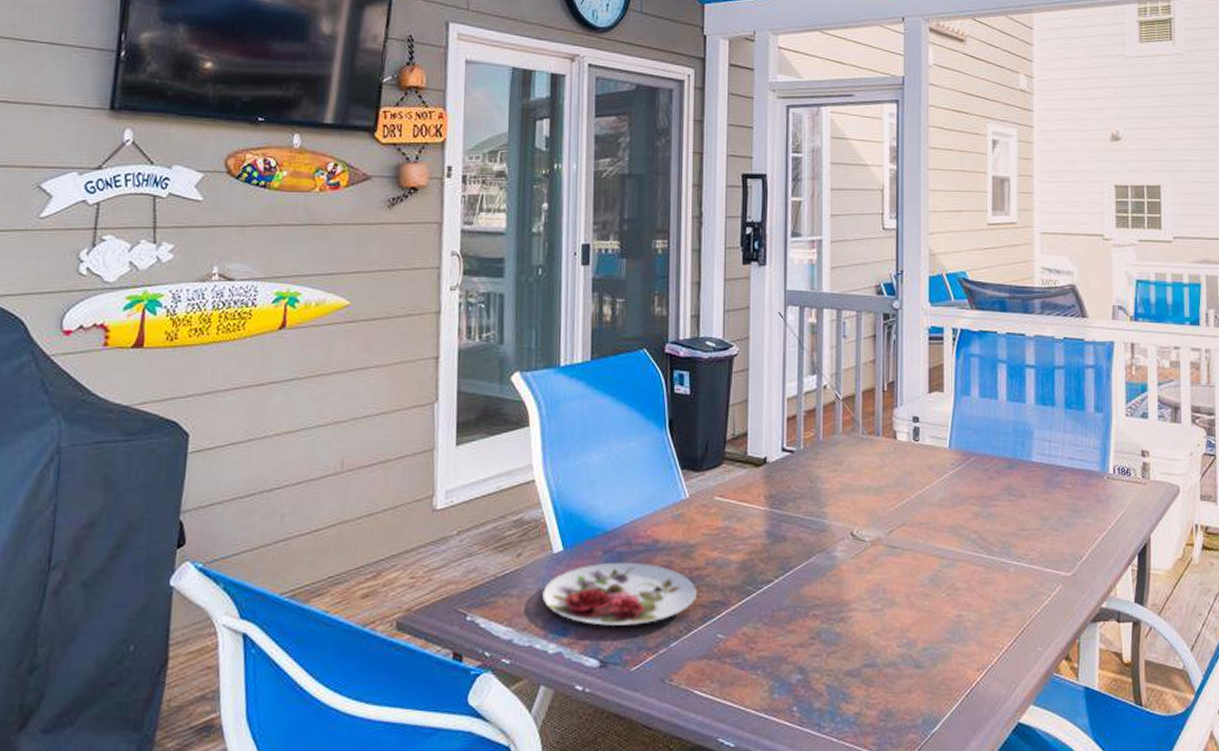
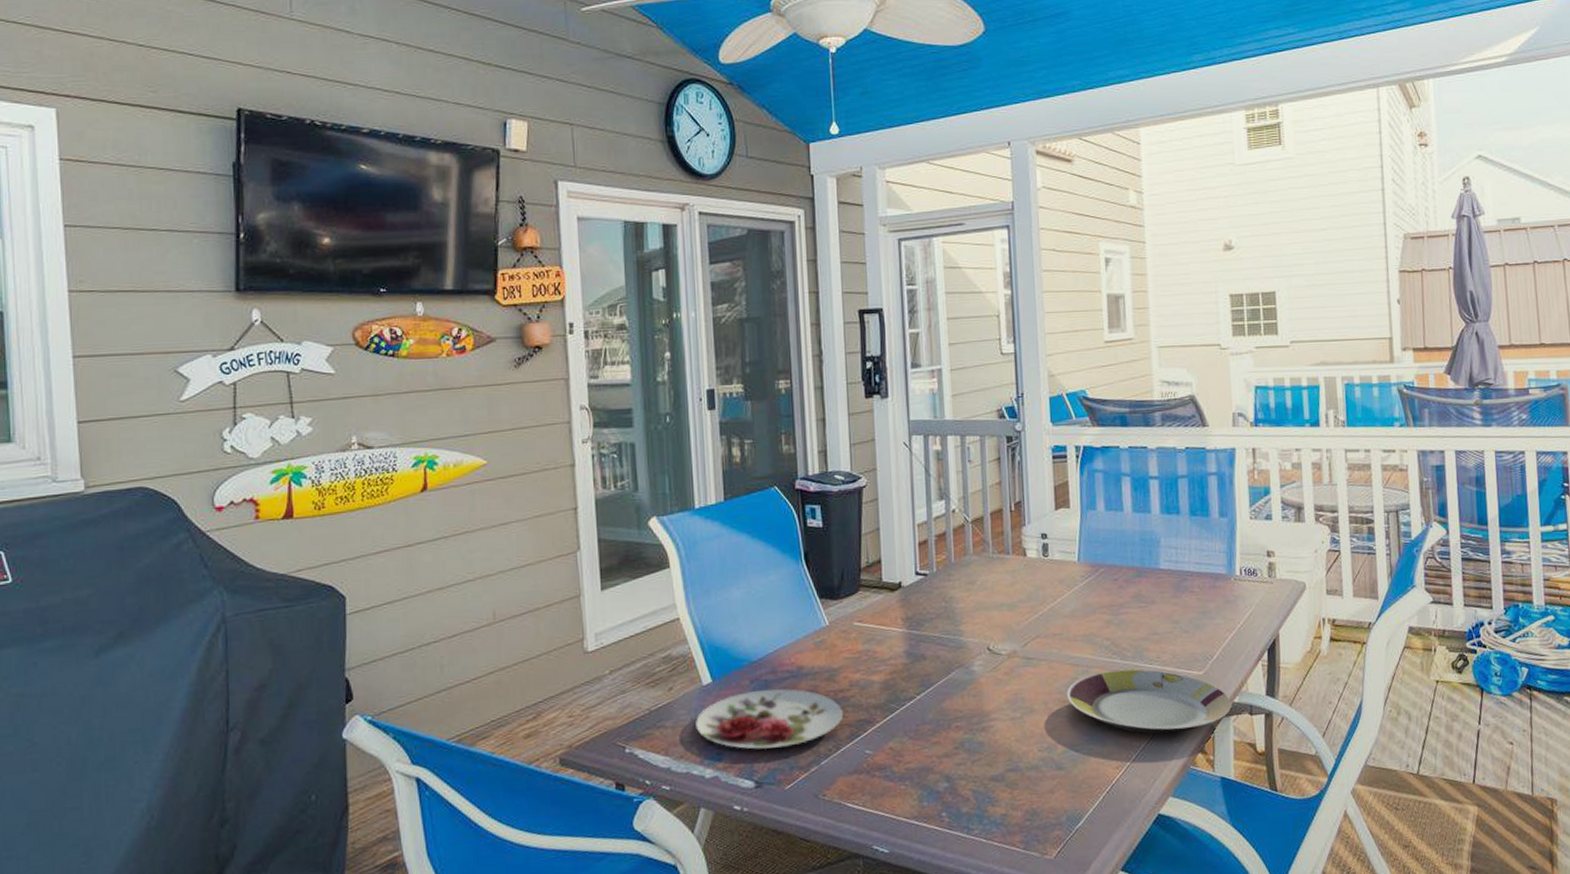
plate: none [930,566,1099,637] -> present [1066,669,1232,734]

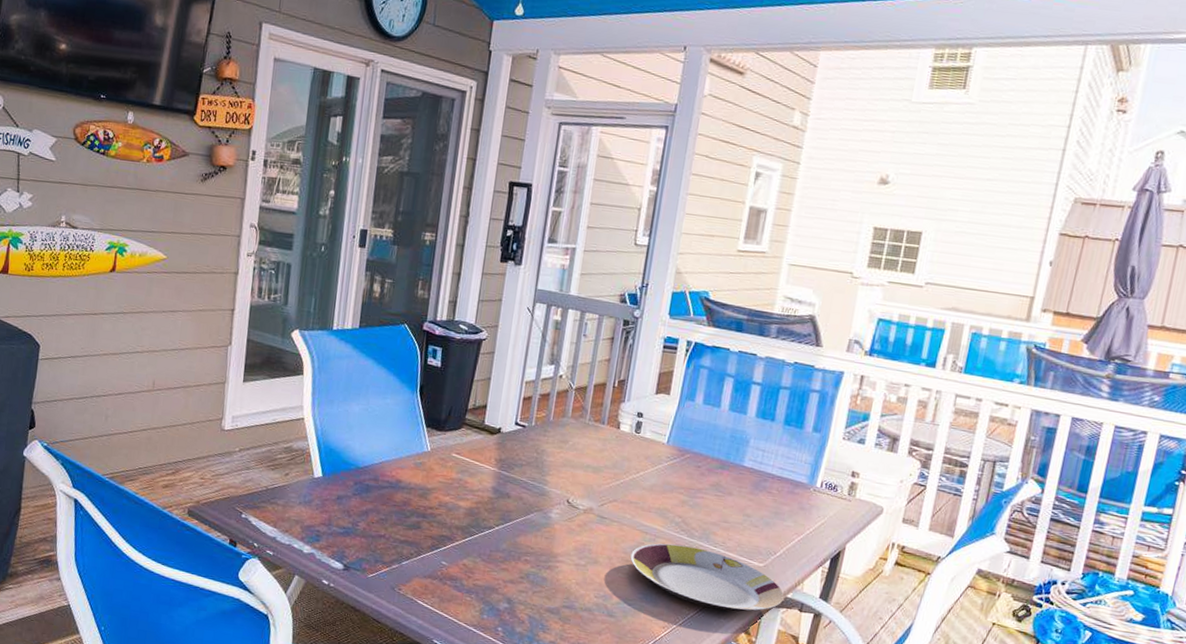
plate: present [696,688,843,749] -> none [302,491,429,544]

